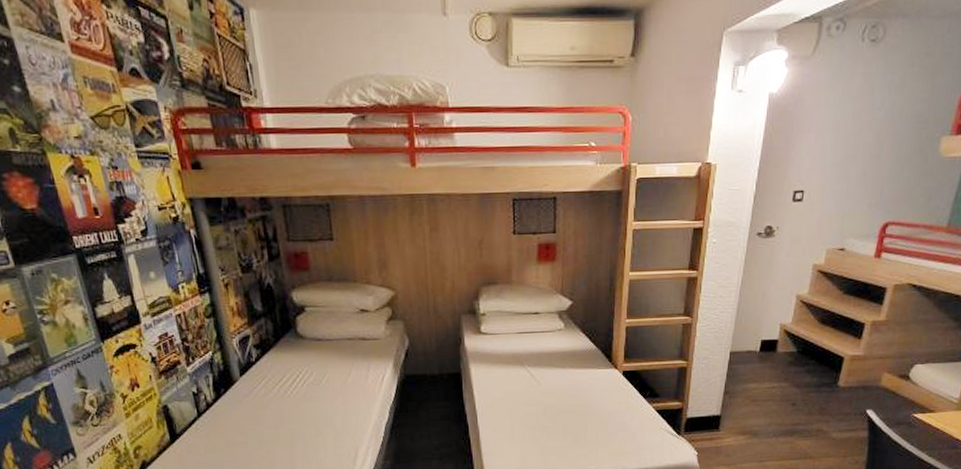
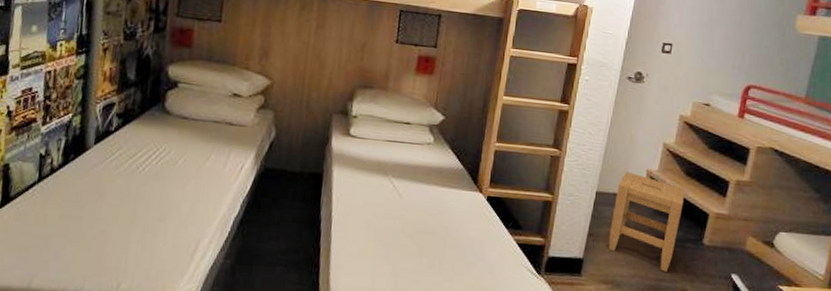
stool: none [744,328,819,416] -> present [608,171,685,272]

